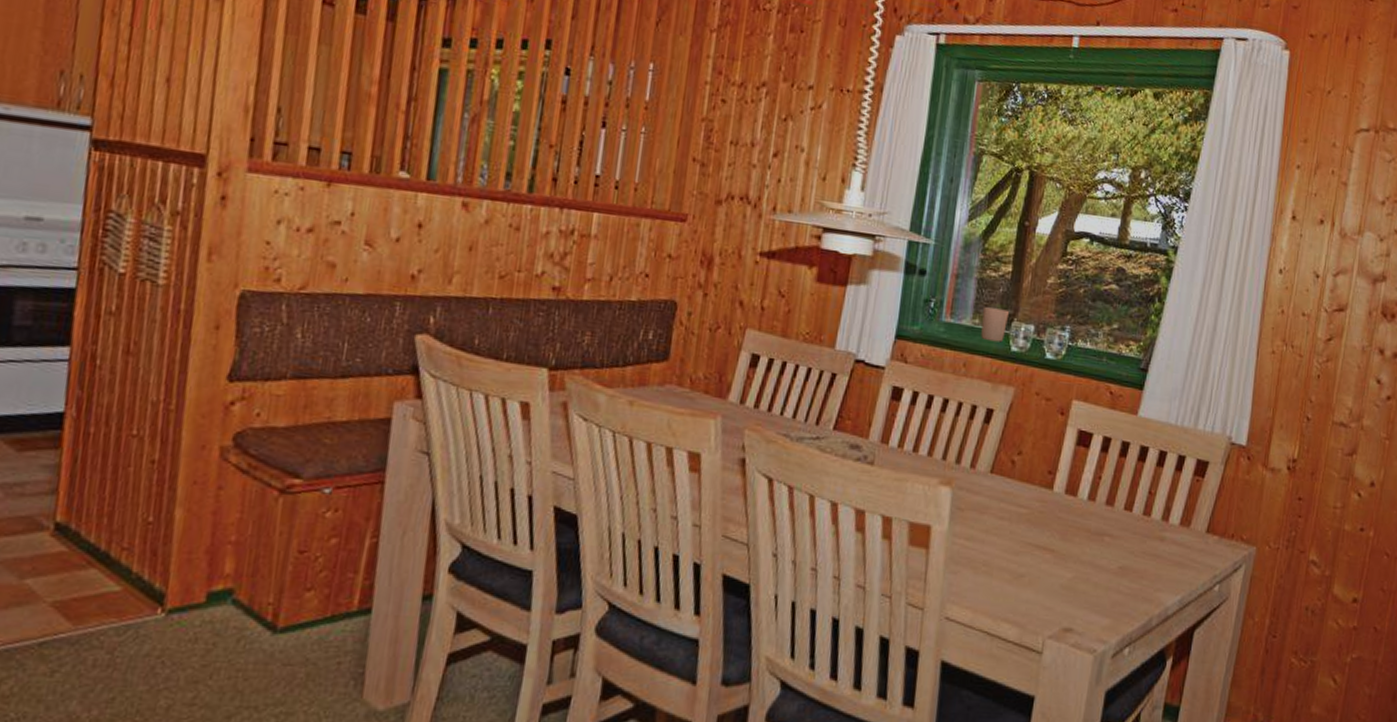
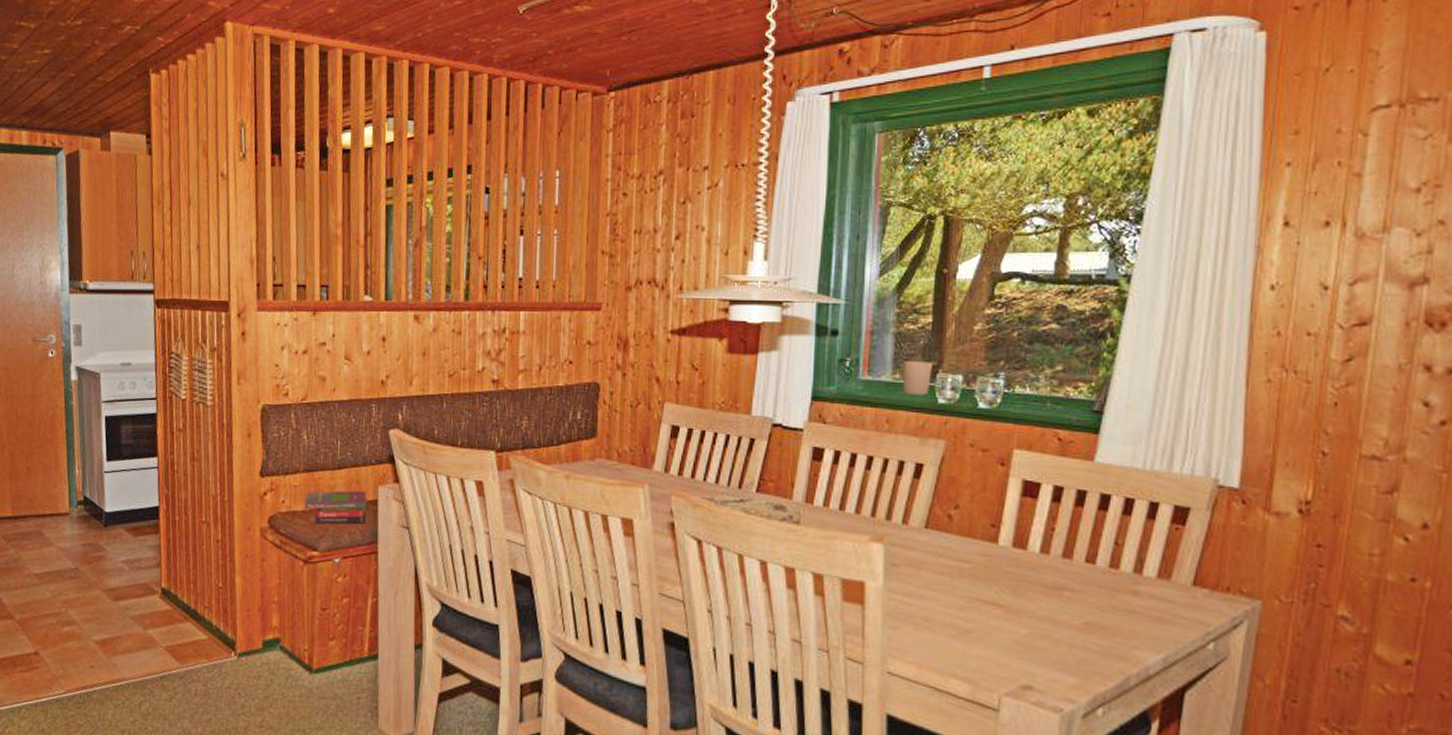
books: none [287,403,377,447] -> present [304,490,367,525]

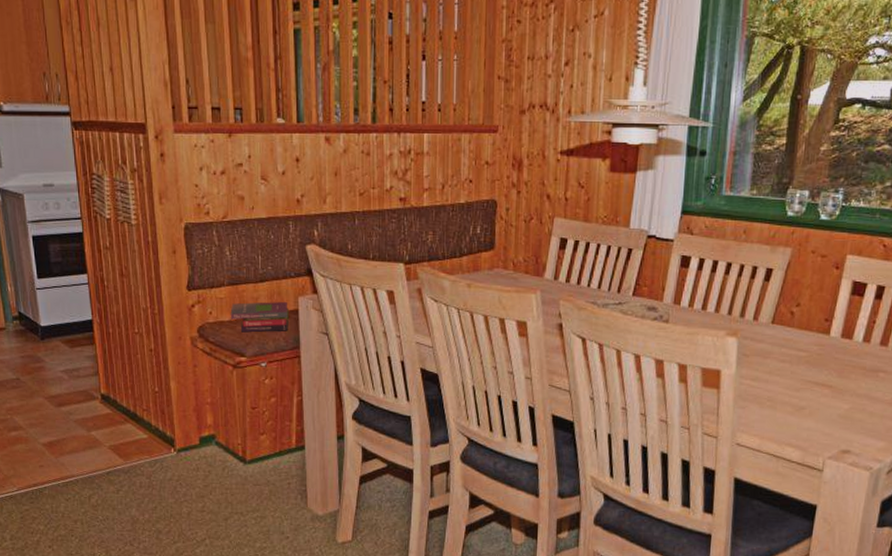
candle holder: present [903,361,934,396] -> none [759,179,785,209]

